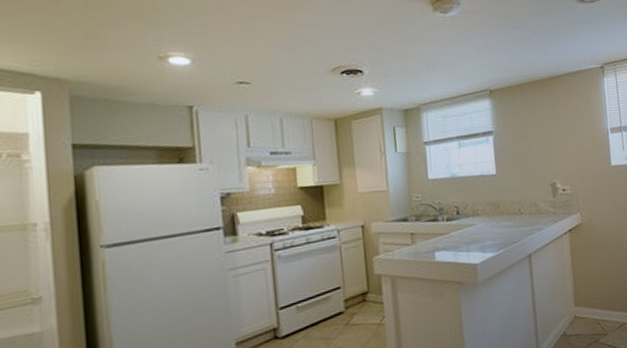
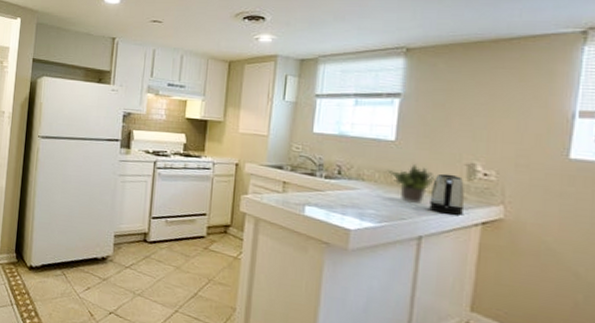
potted plant: none [495,191,531,228] -> present [387,163,435,204]
kettle: none [530,194,556,230] -> present [429,173,465,215]

